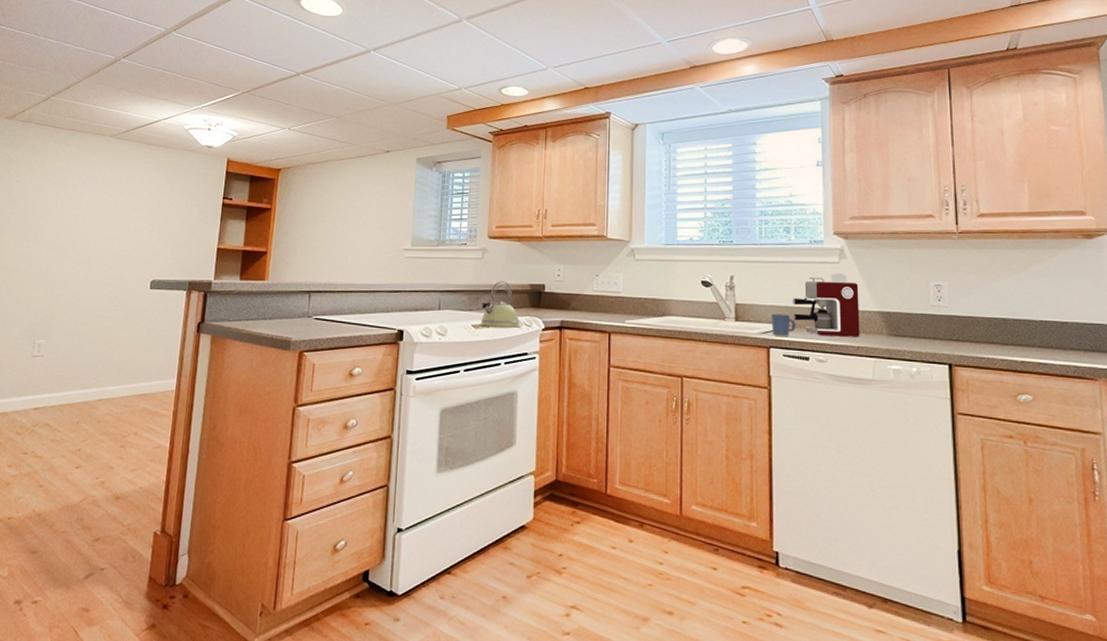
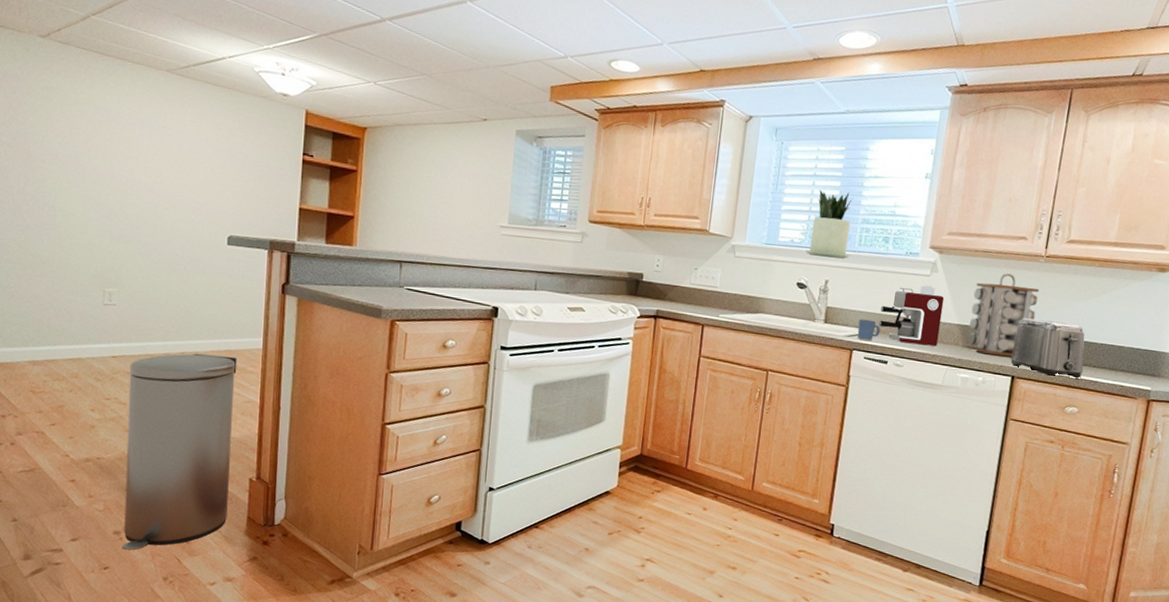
pedal bin: none [21,399,151,622] -> present [122,353,237,551]
kettle: present [480,281,520,329] -> none [576,266,616,314]
planter: none [706,186,752,254] -> present [805,189,853,259]
spice rack: none [889,254,961,344] -> present [967,273,1039,358]
toaster: none [943,299,1028,362] -> present [1011,318,1085,379]

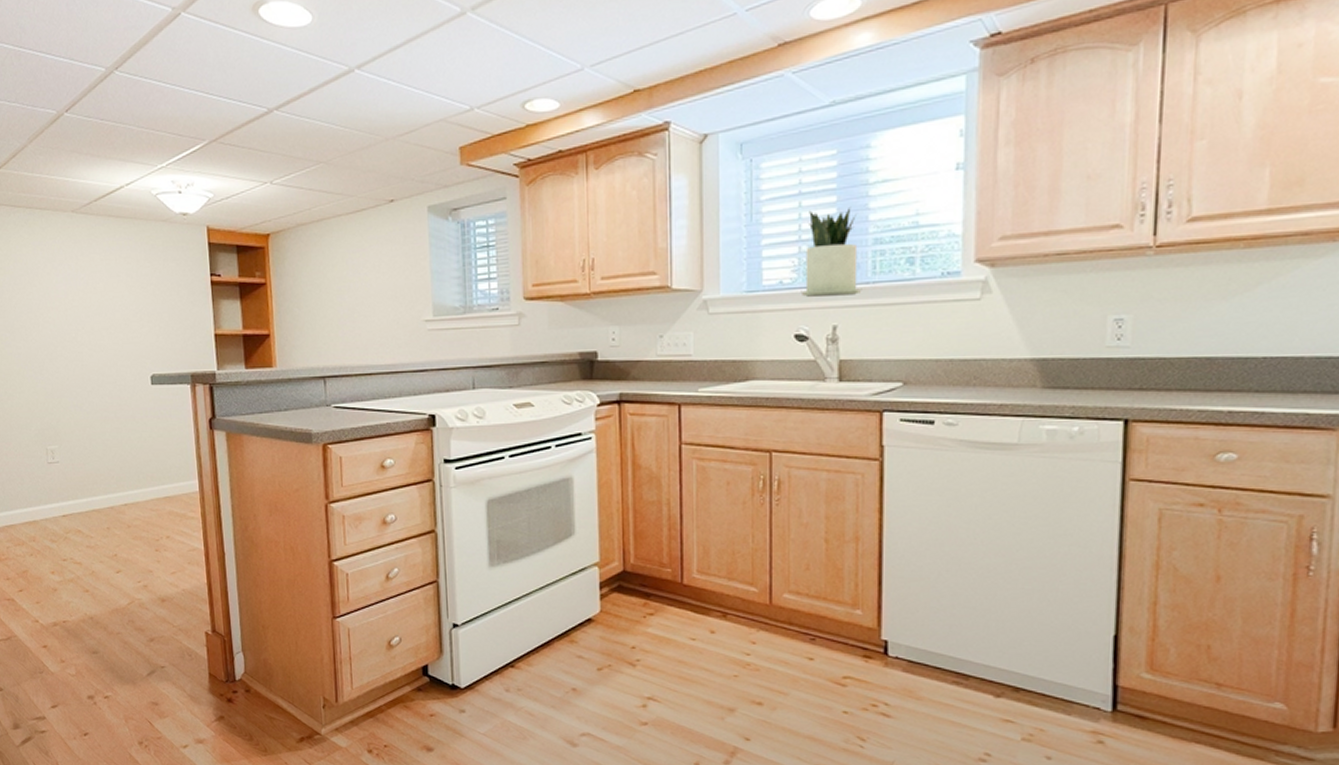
pedal bin: present [122,353,237,551] -> none [79,503,190,715]
mug: present [857,319,881,342] -> none [886,369,918,398]
coffee maker: present [879,285,945,346] -> none [915,312,1007,394]
spice rack: present [967,273,1039,358] -> none [1048,279,1152,396]
toaster: present [1011,318,1085,379] -> none [1119,335,1239,412]

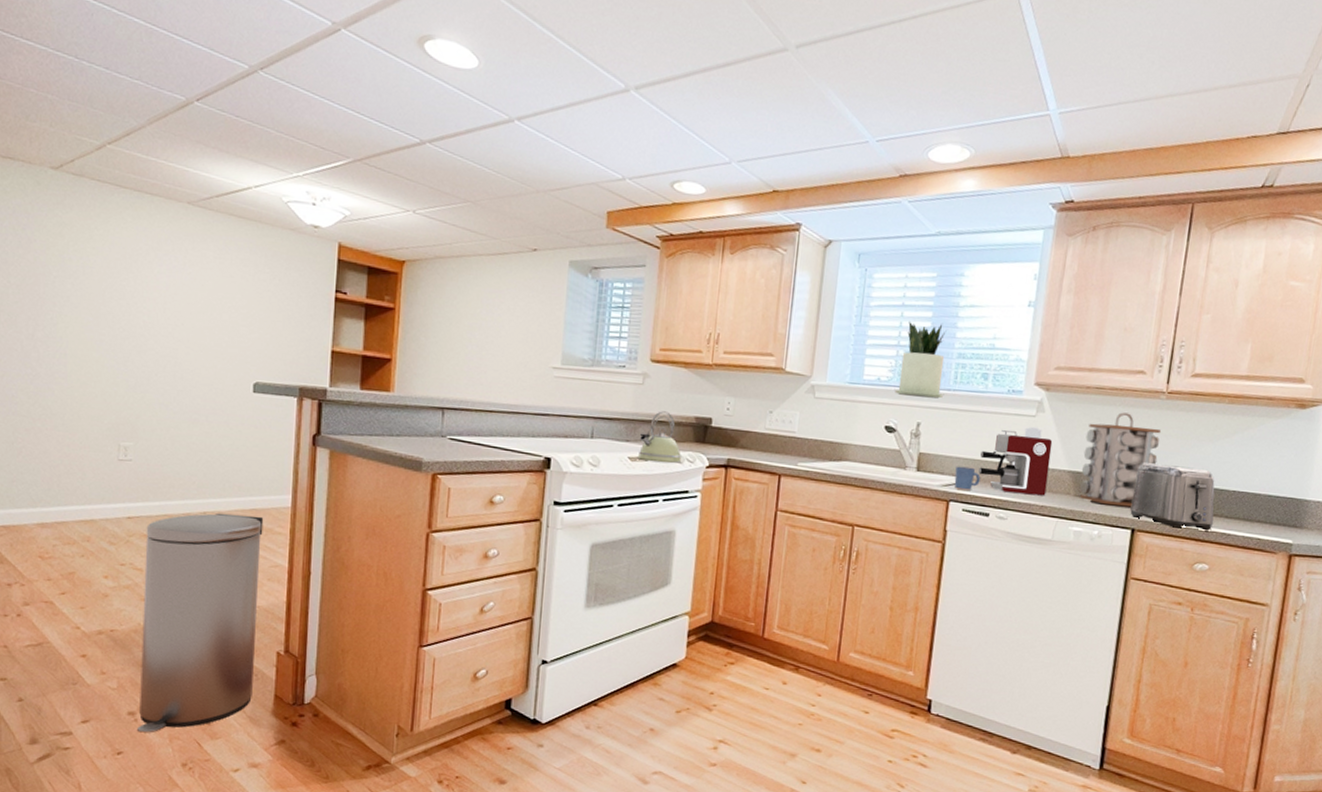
pedal bin: none [79,503,190,715] -> present [137,512,264,733]
kettle: none [522,351,571,407] -> present [637,411,682,464]
mug: none [886,369,918,398] -> present [954,466,981,491]
coffee maker: none [915,312,1007,394] -> present [978,426,1053,496]
spice rack: none [1048,279,1152,396] -> present [1080,412,1160,509]
toaster: none [1119,335,1239,412] -> present [1130,462,1215,531]

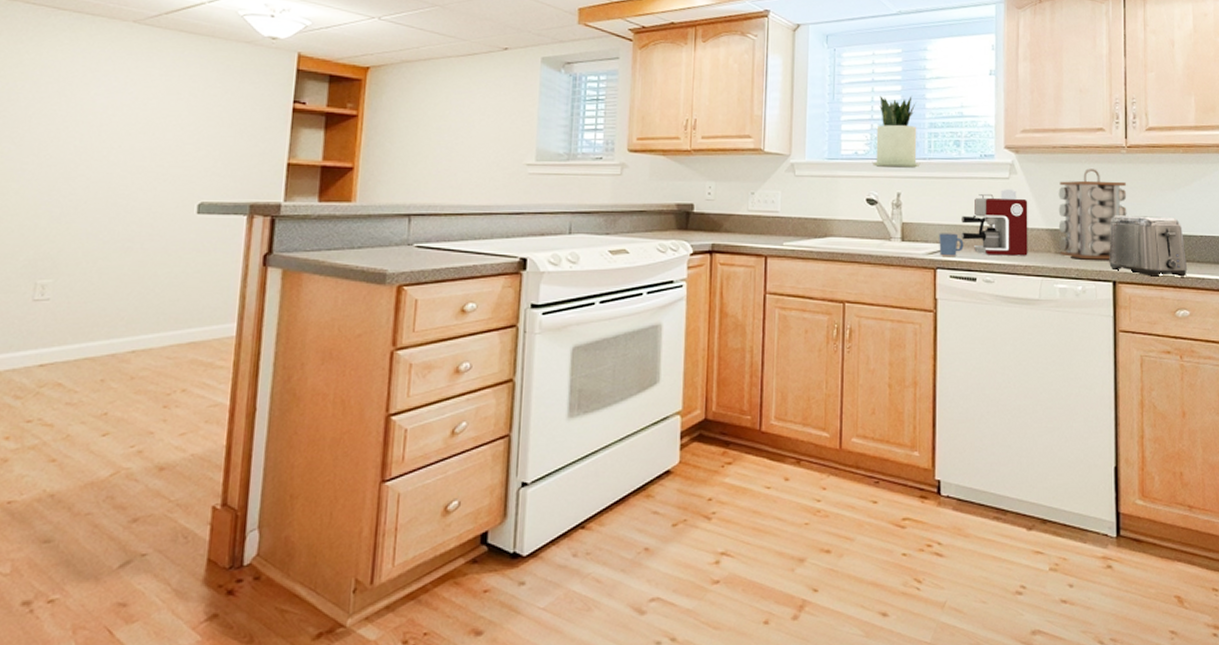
pedal bin: present [137,512,264,733] -> none [32,350,203,626]
kettle: present [637,411,682,464] -> none [618,200,665,254]

